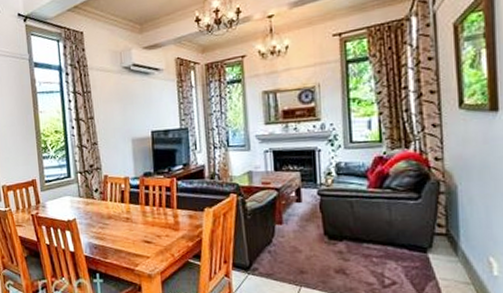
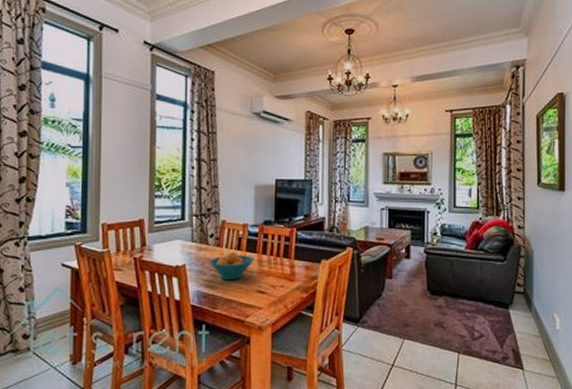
fruit bowl: none [96,205,138,232] -> present [209,252,255,281]

